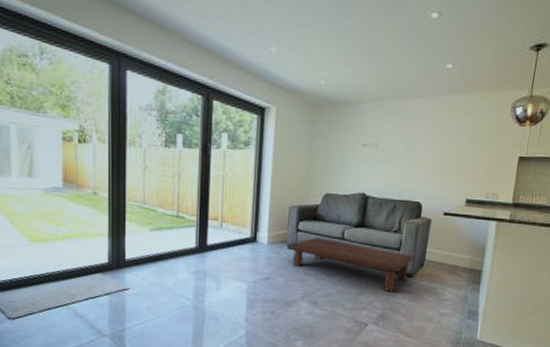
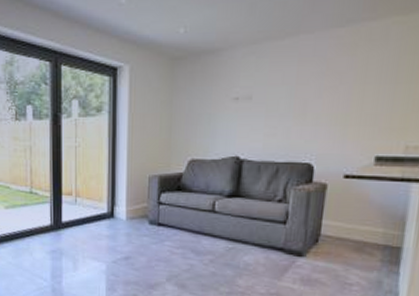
coffee table: present [288,237,416,292] -> none [149,210,307,275]

